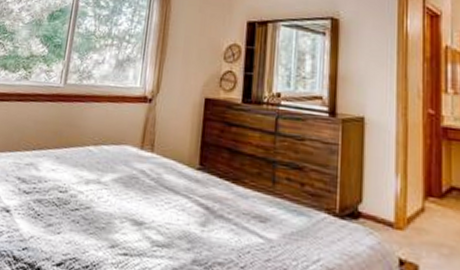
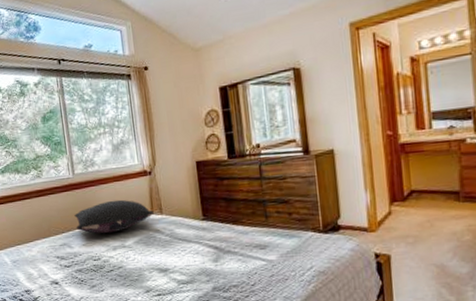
pillow: none [50,123,144,163] -> present [74,199,154,234]

